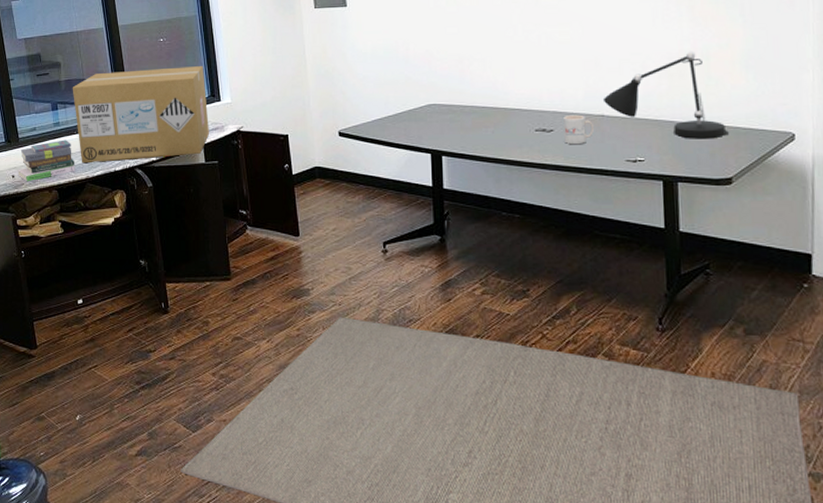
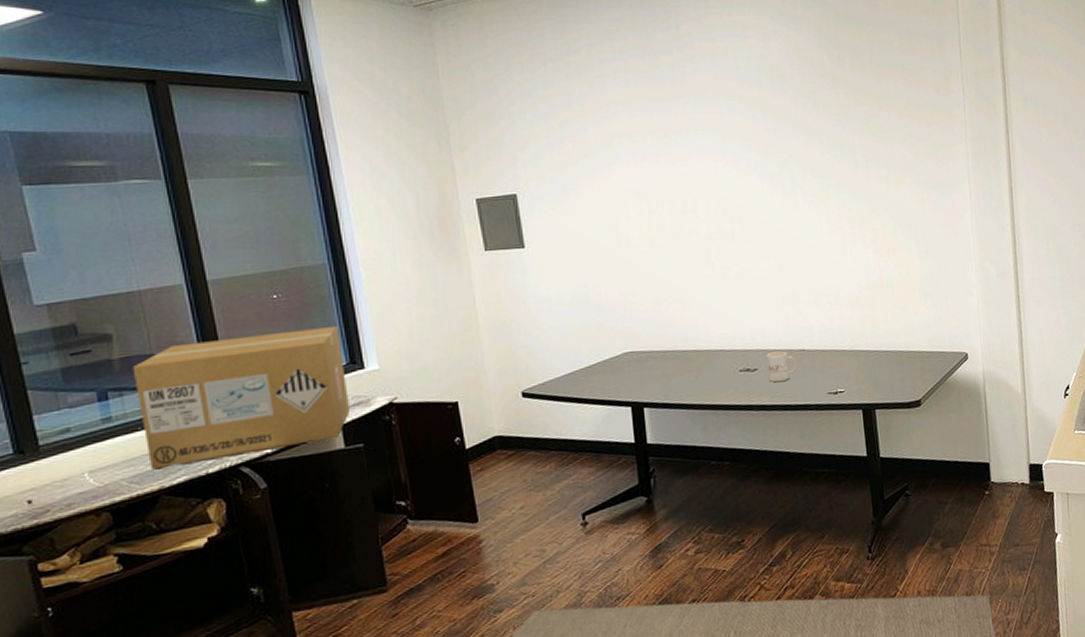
books: present [18,140,75,182] -> none [38,439,141,507]
desk lamp: present [602,51,729,139] -> none [802,281,915,366]

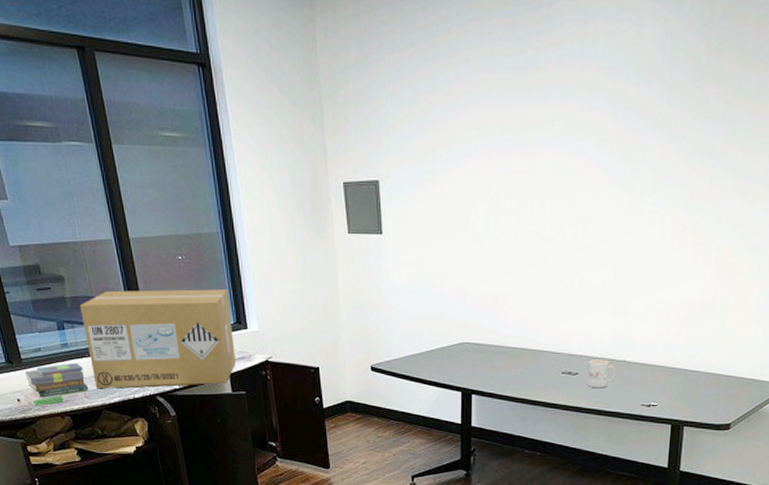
books: none [38,439,141,507] -> present [23,362,90,407]

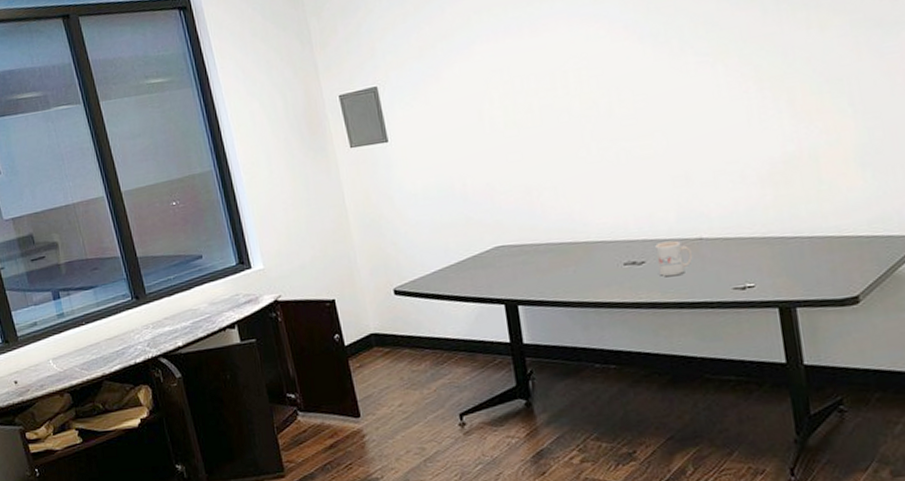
books: present [23,362,90,407] -> none [20,332,89,387]
cardboard box: present [79,289,237,389] -> none [74,229,243,359]

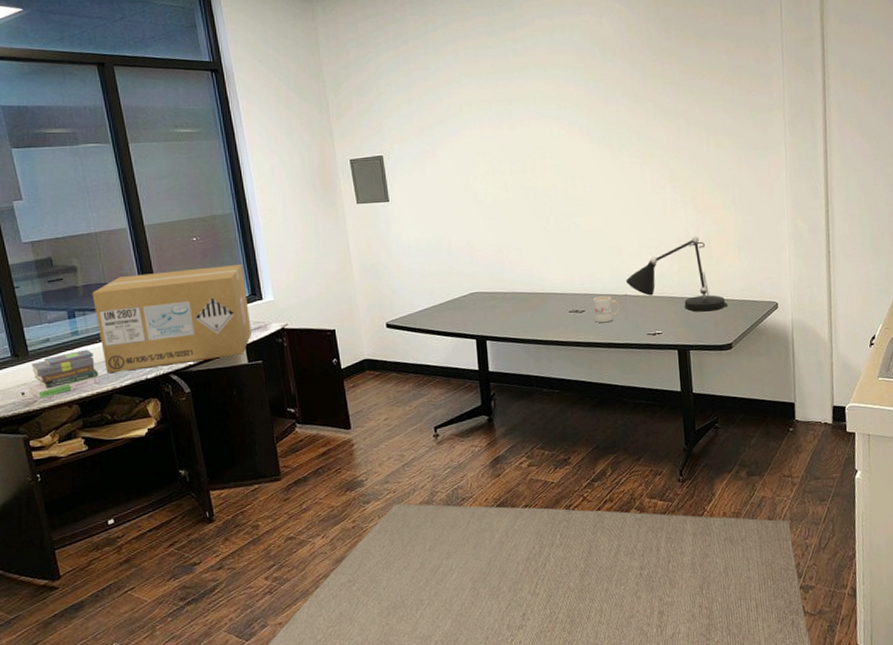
books: none [20,332,89,387] -> present [28,349,99,399]
cardboard box: none [74,229,243,359] -> present [92,265,252,374]
desk lamp: none [698,152,850,256] -> present [625,235,728,312]

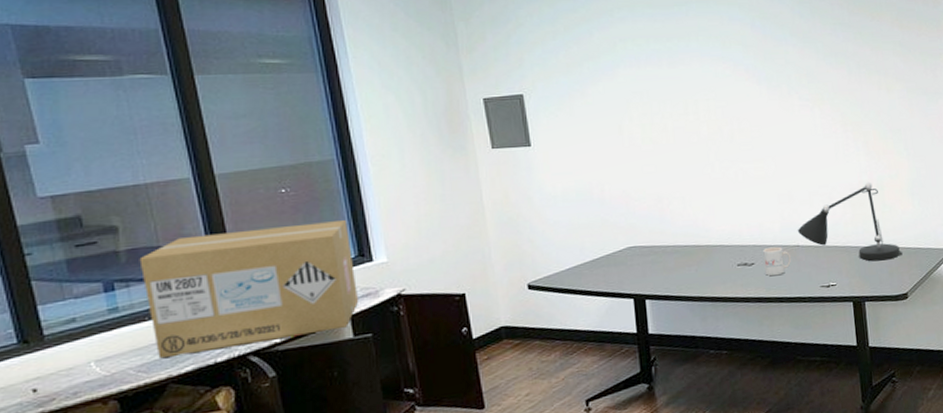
books: present [28,349,99,399] -> none [43,329,148,396]

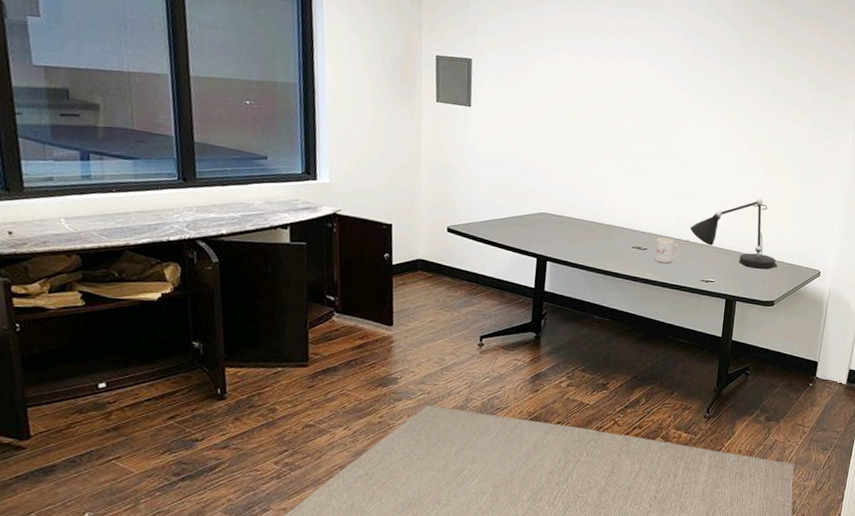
cardboard box: present [139,220,359,359] -> none [114,126,300,234]

